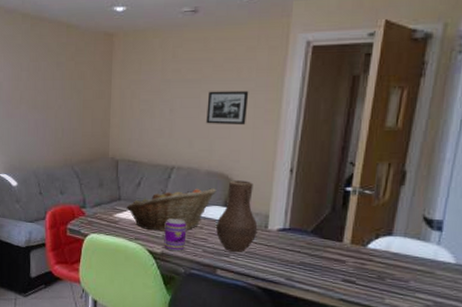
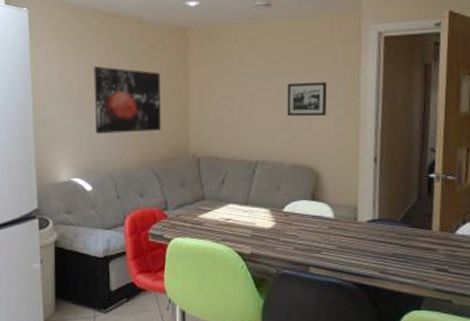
wall art: none [22,69,85,135] -> present [94,66,161,135]
fruit basket: present [126,188,217,232] -> none [211,182,304,231]
beverage can: present [164,218,186,252] -> none [252,216,275,251]
vase: present [216,180,258,252] -> none [306,172,347,247]

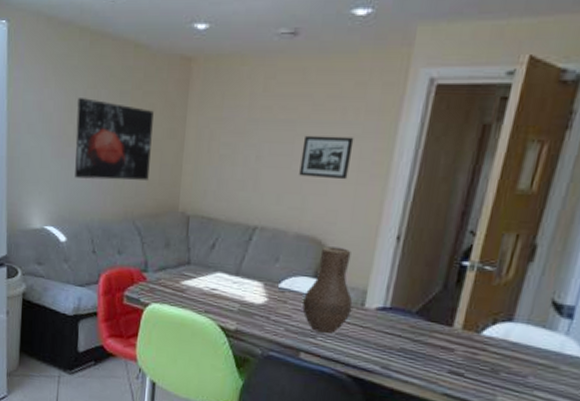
vase: none [306,172,347,247] -> present [302,246,353,333]

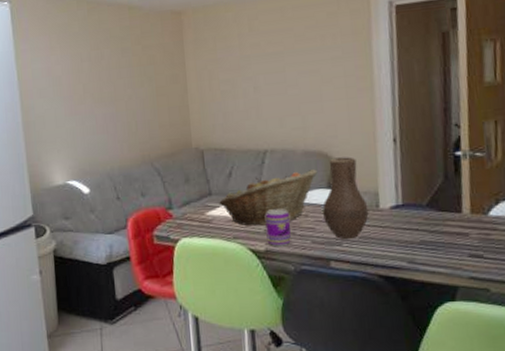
wall art: present [75,98,154,180] -> none [83,59,160,132]
fruit basket: none [196,253,307,305] -> present [219,169,318,227]
beverage can: none [239,289,267,329] -> present [265,209,291,247]
picture frame: present [299,135,354,180] -> none [293,59,338,99]

